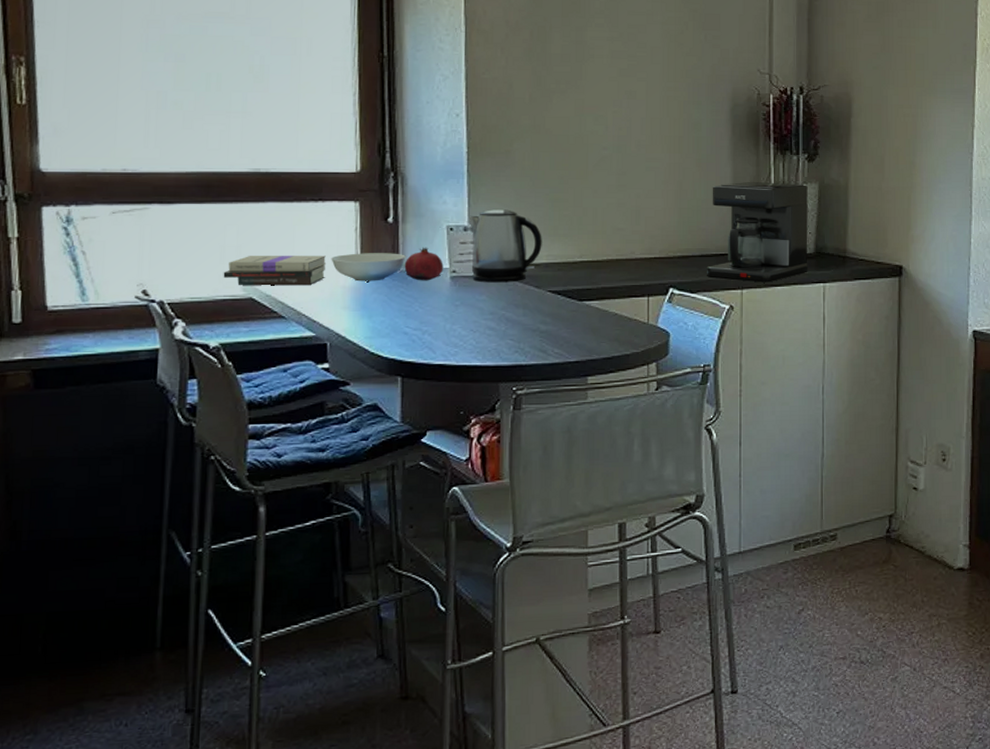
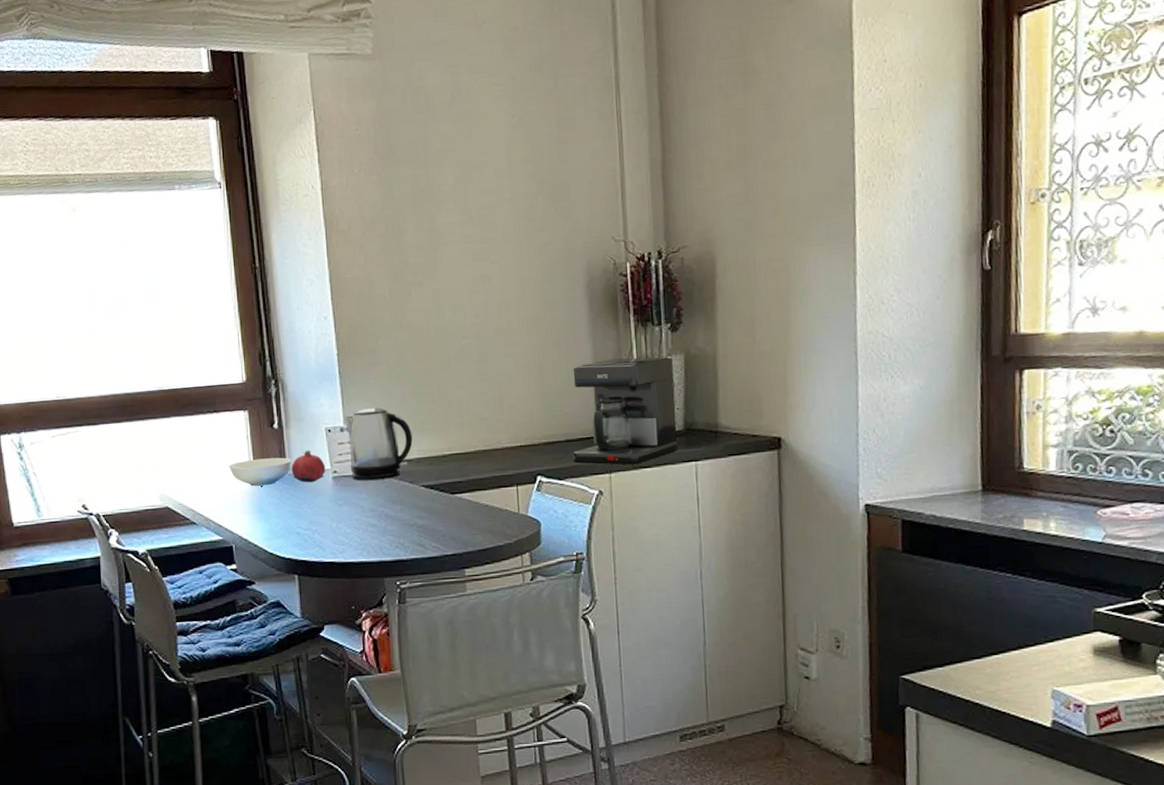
books: present [223,256,327,286] -> none [143,464,226,497]

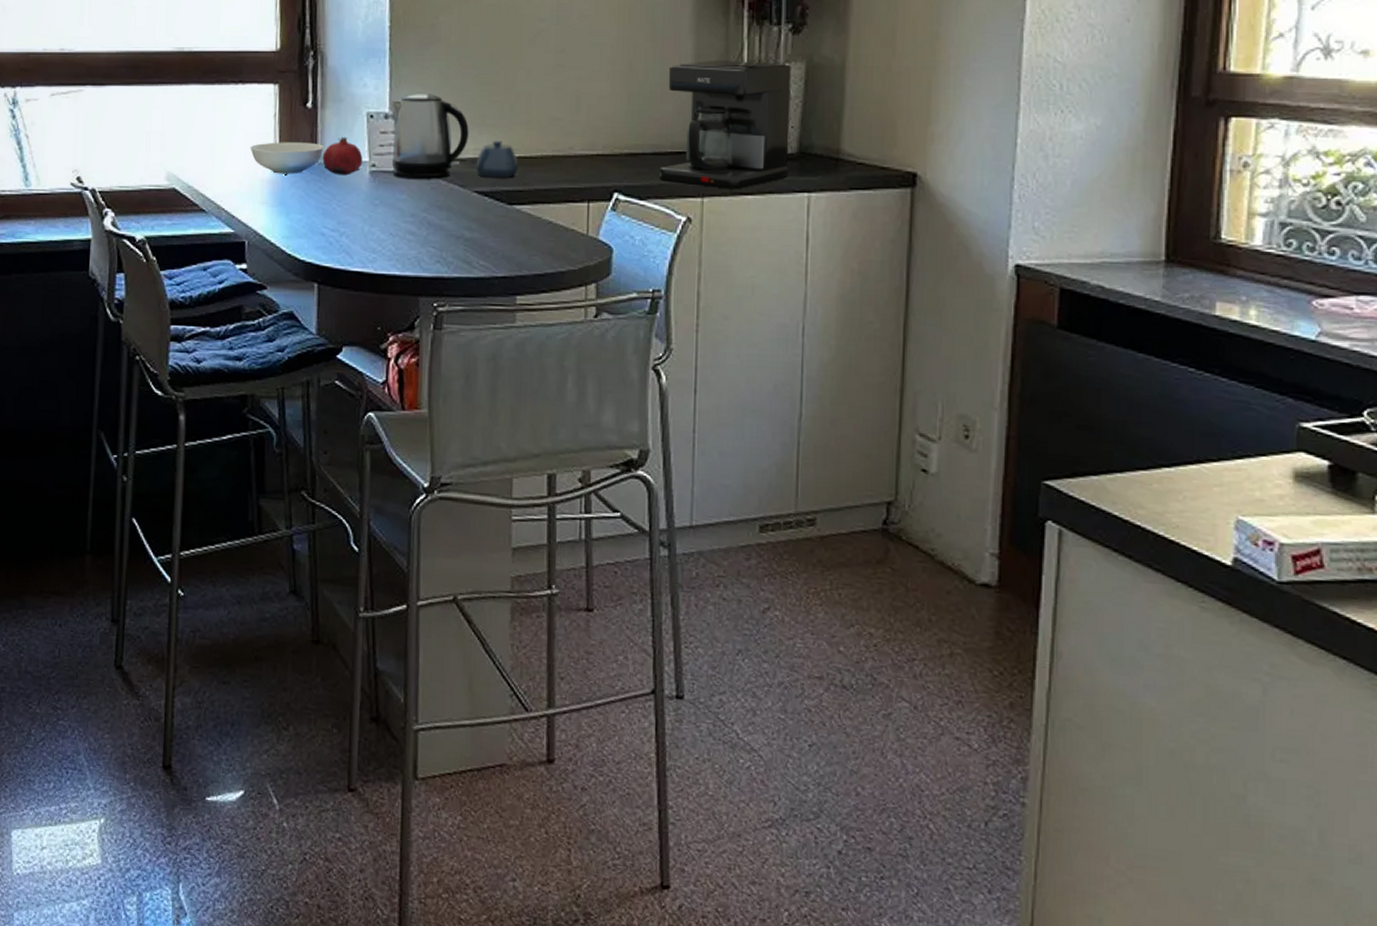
sugar bowl: none [421,441,456,473] -> present [476,140,518,178]

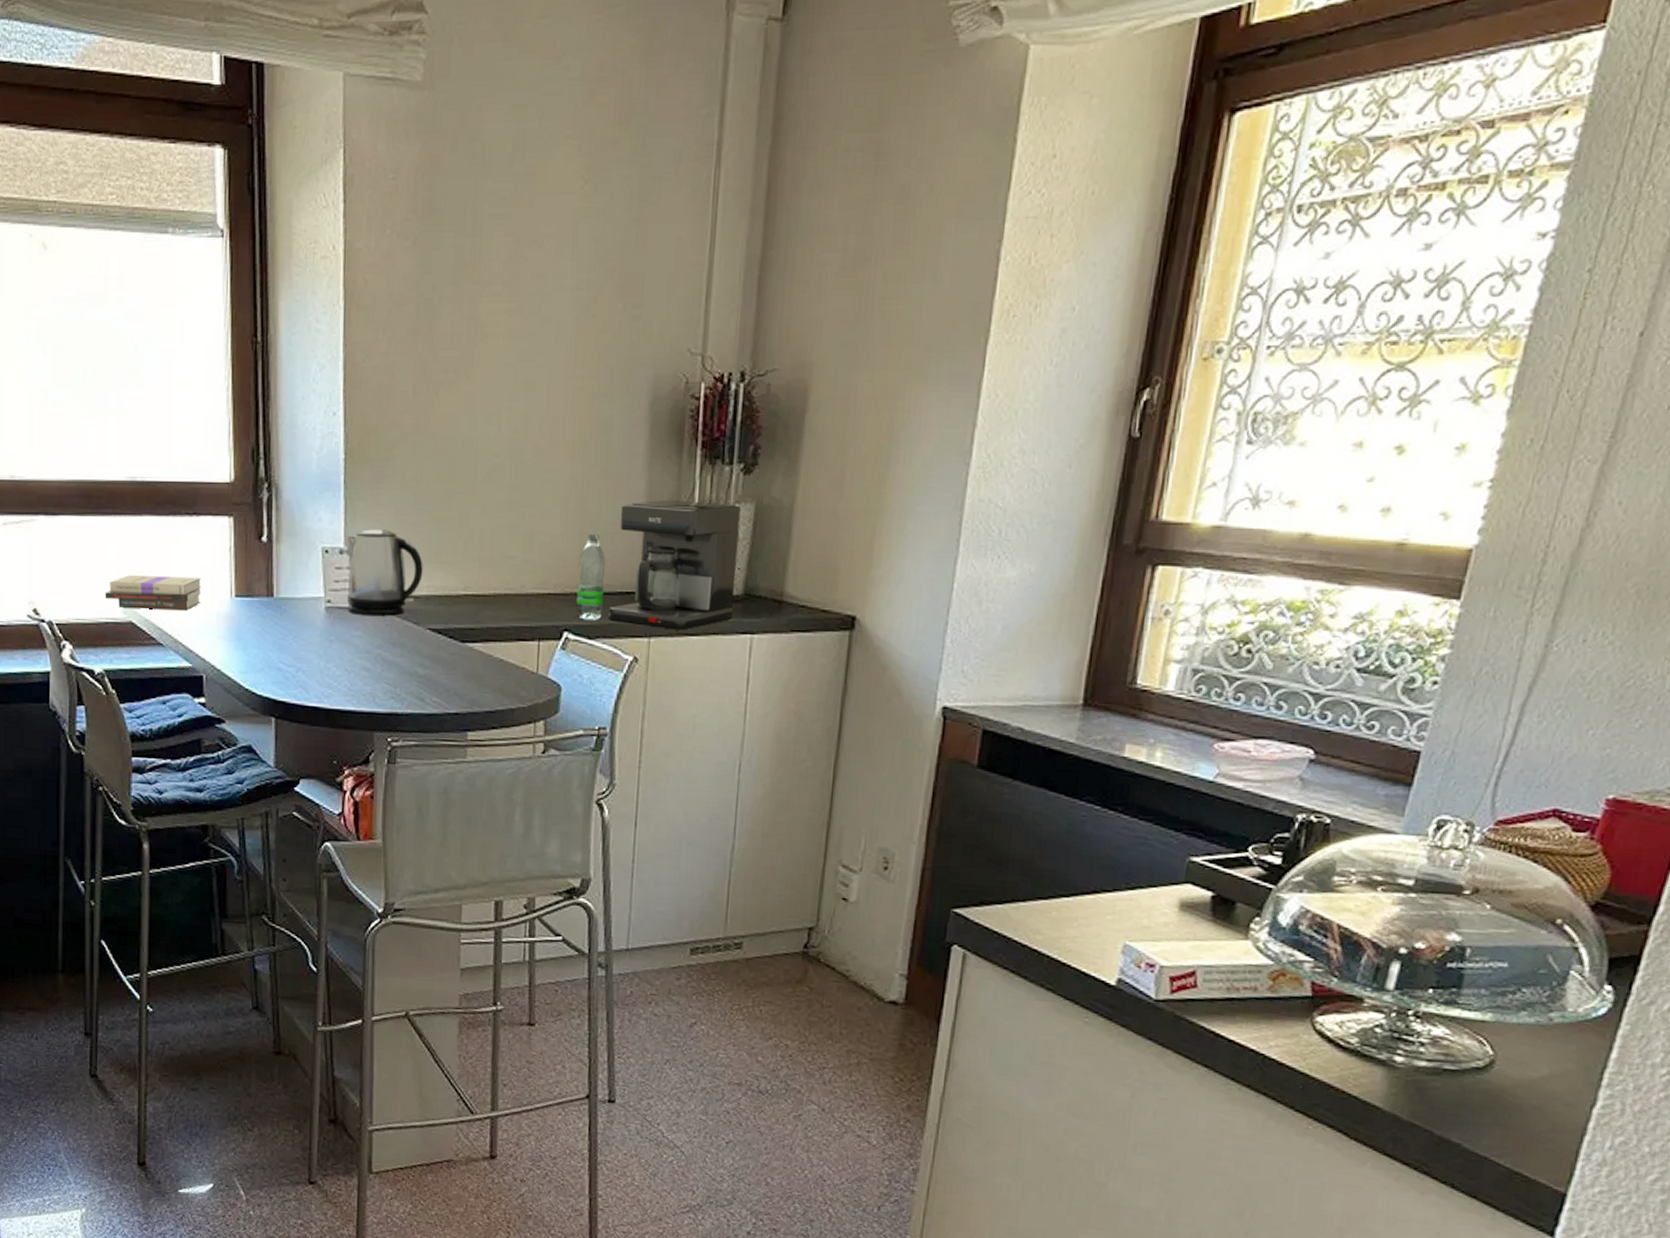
books: none [148,143,246,177] -> present [105,575,202,611]
bowl: present [250,142,325,174] -> none [206,576,281,609]
fruit: present [322,136,363,176] -> none [278,571,318,611]
sugar bowl: present [476,140,518,178] -> none [429,577,471,616]
bottle: none [625,94,655,181] -> present [576,533,605,620]

